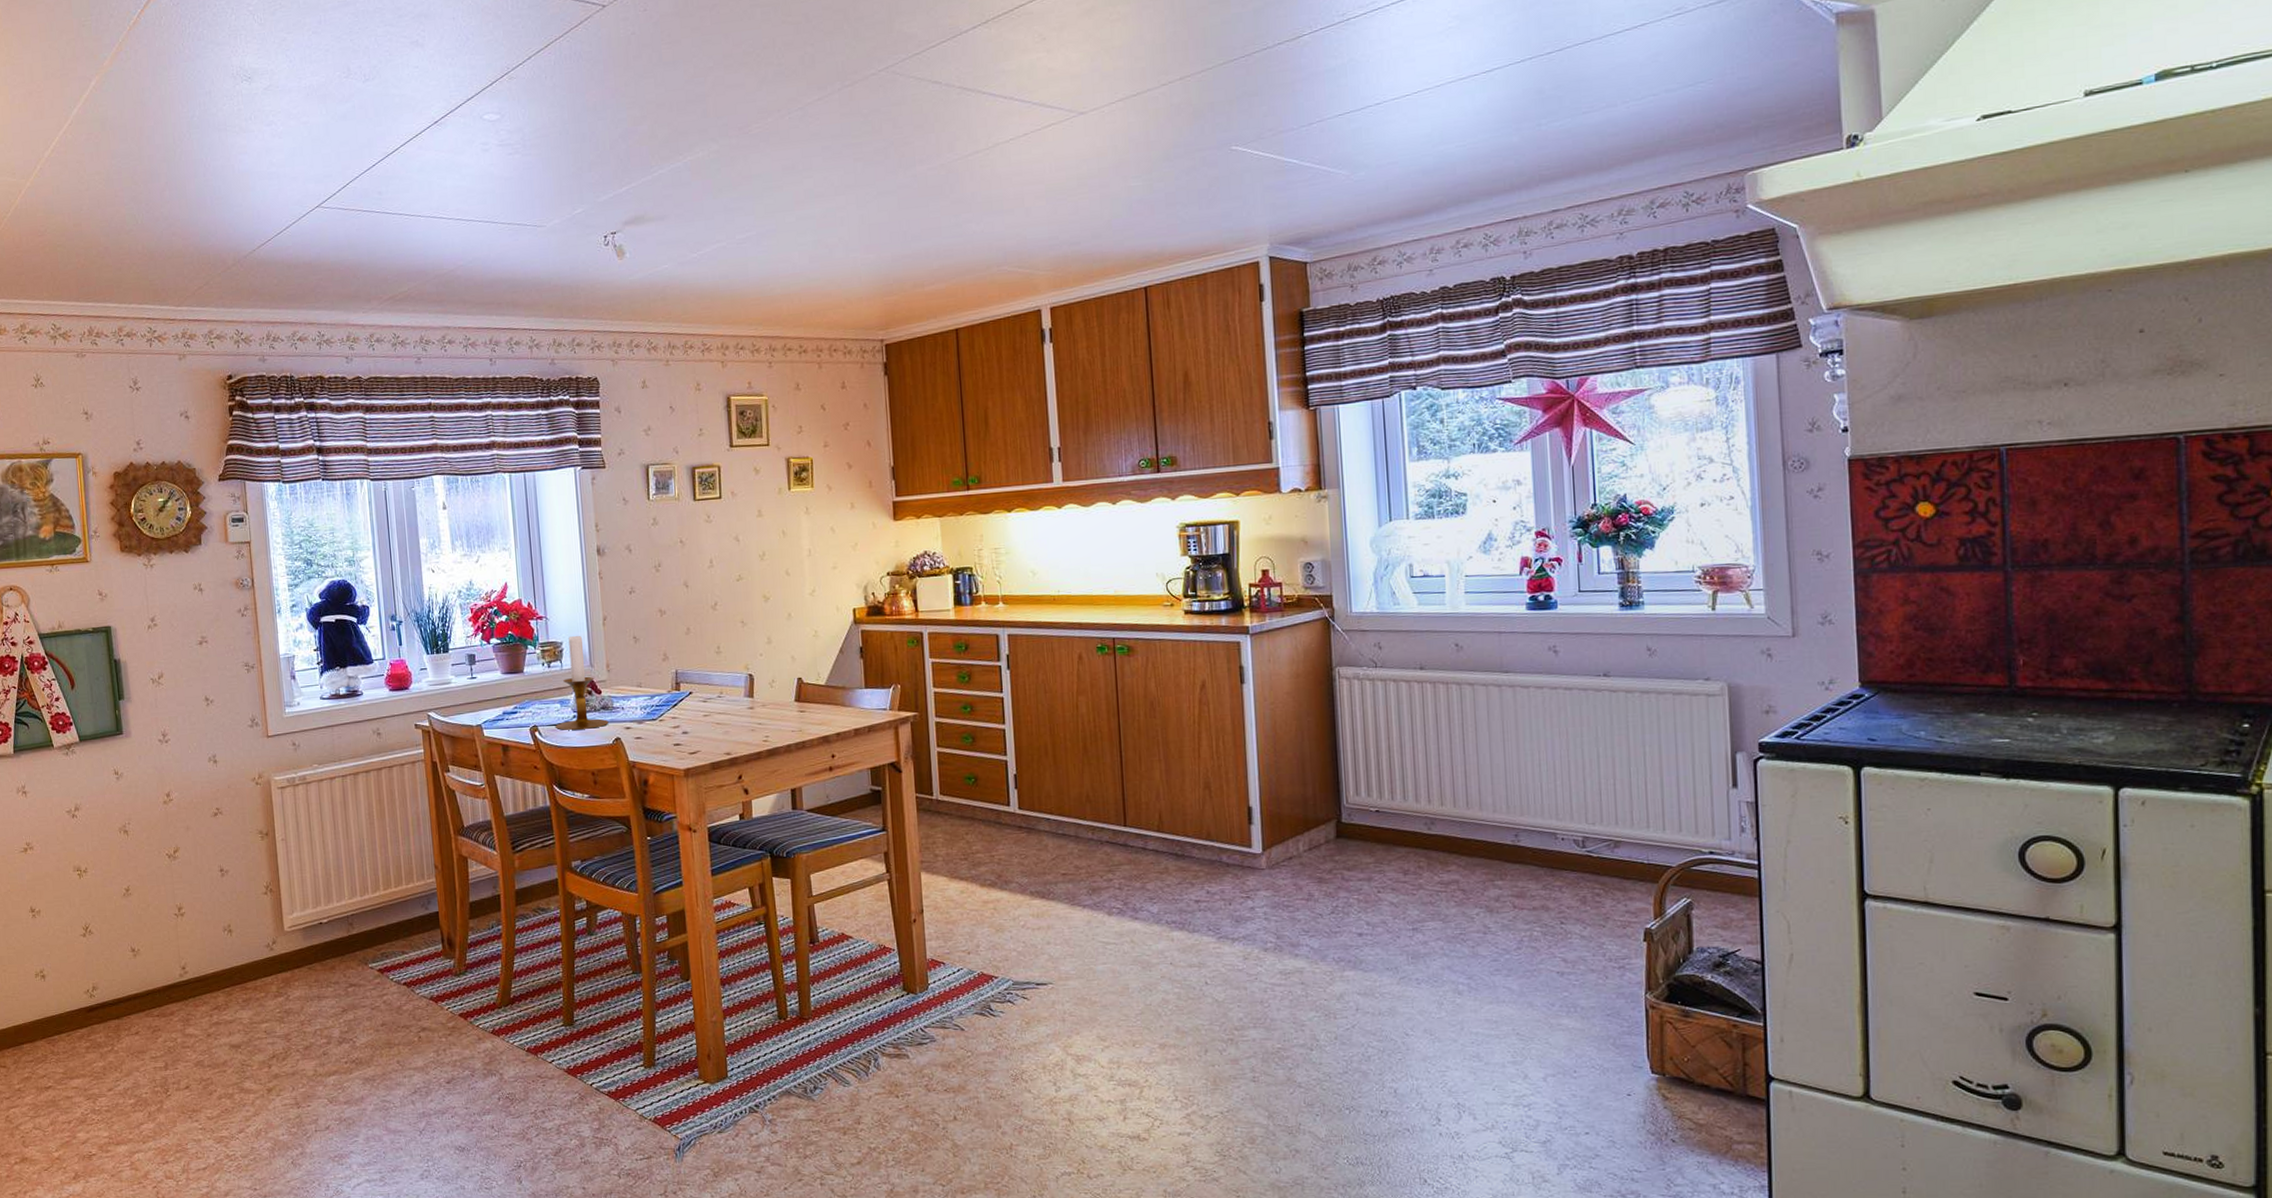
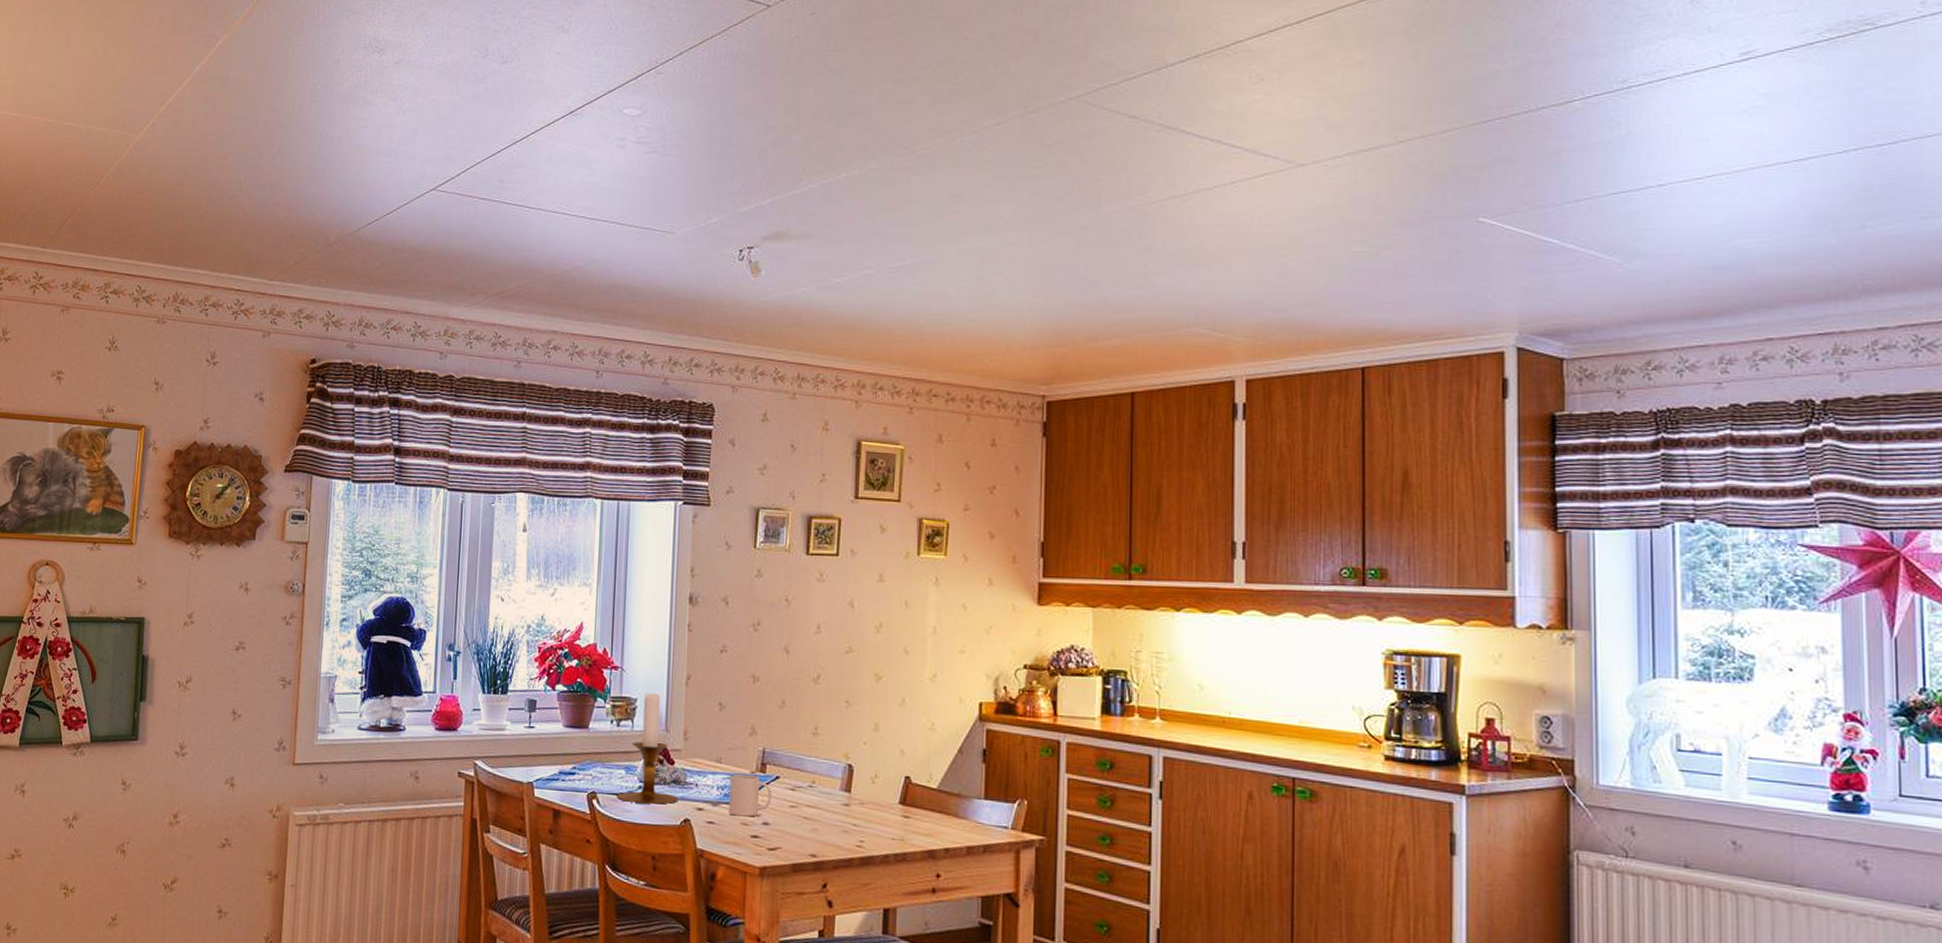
mug: none [651,693,687,730] -> present [729,774,771,817]

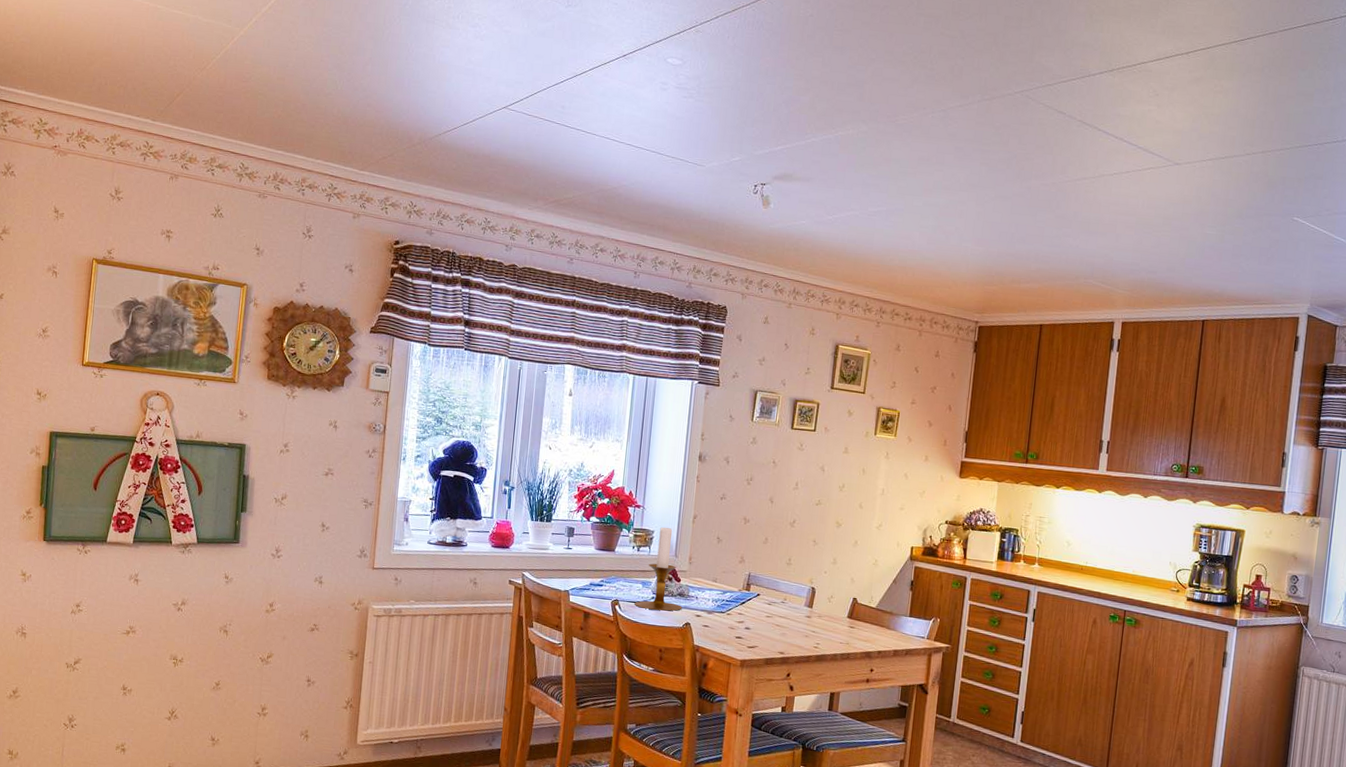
mug: present [729,774,771,817] -> none [720,591,753,623]

